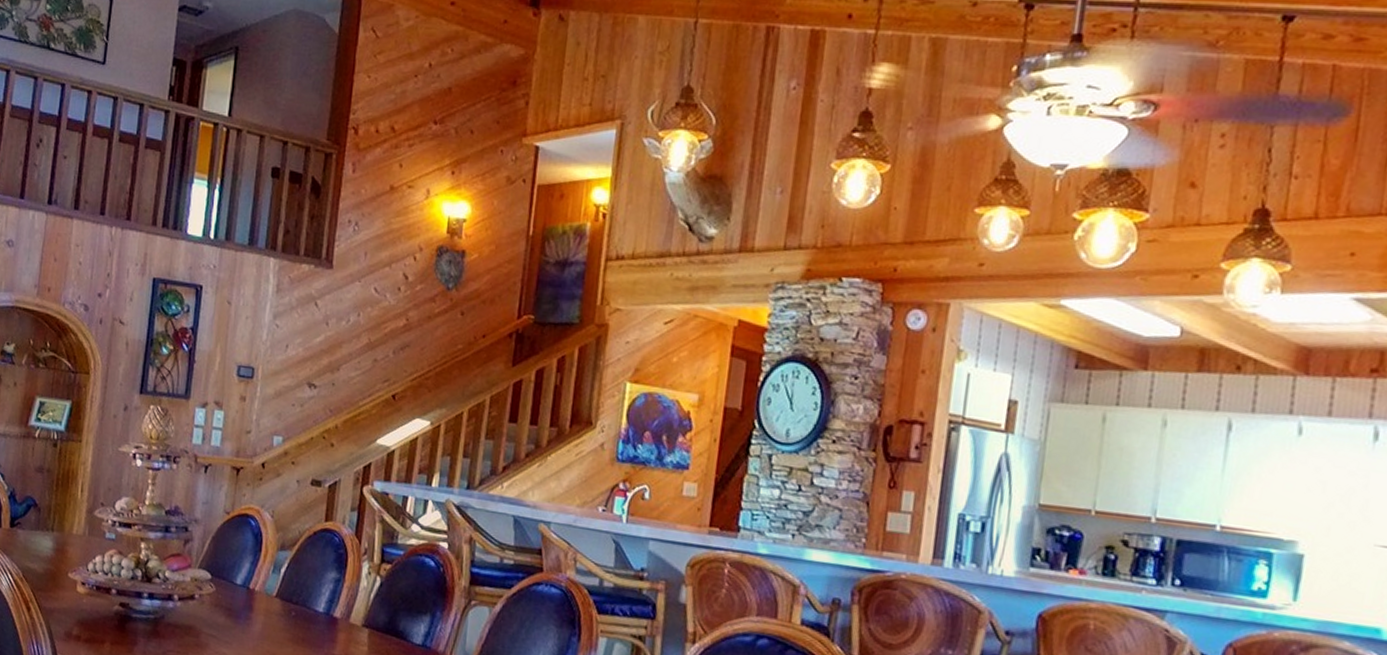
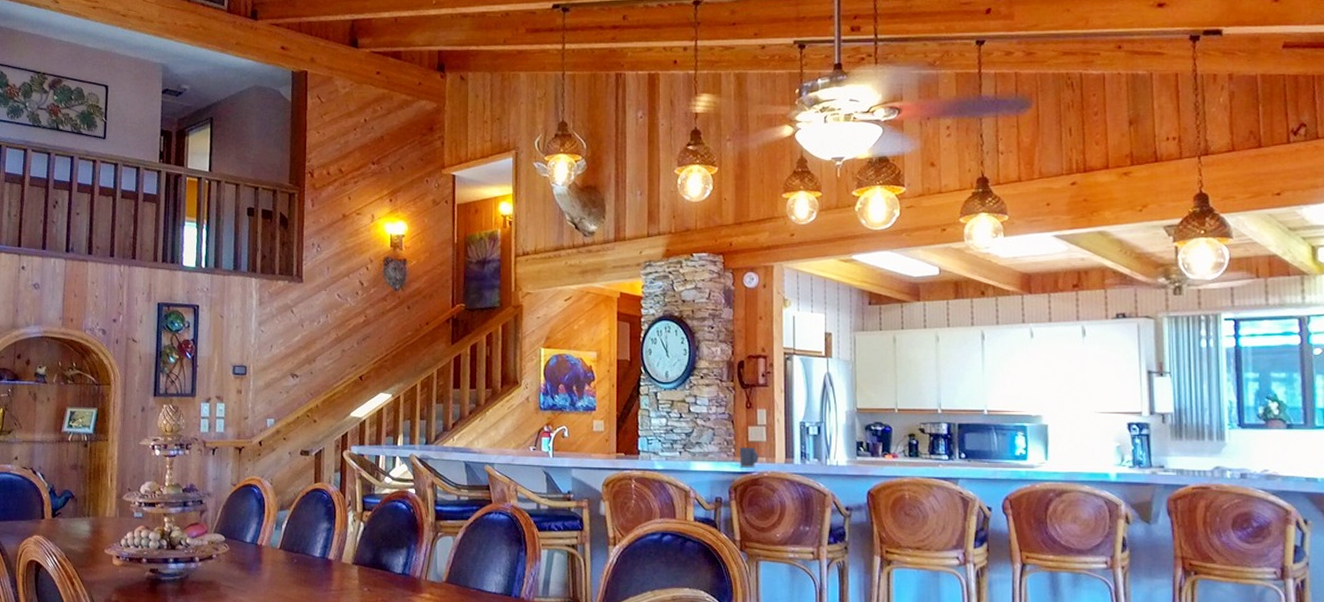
mug: none [870,536,897,565] -> present [739,447,759,467]

